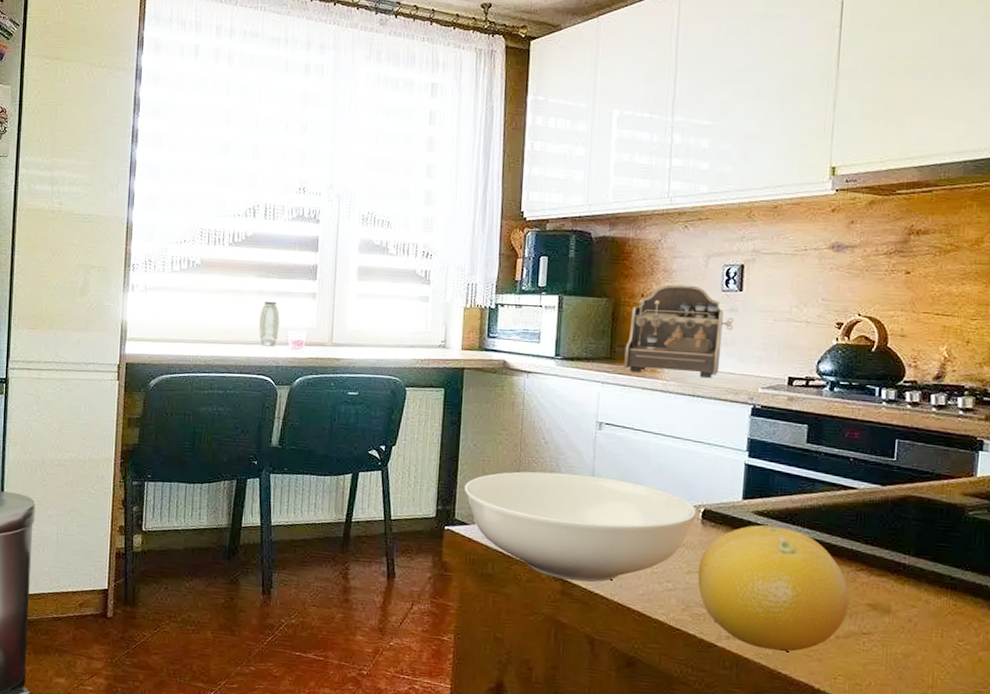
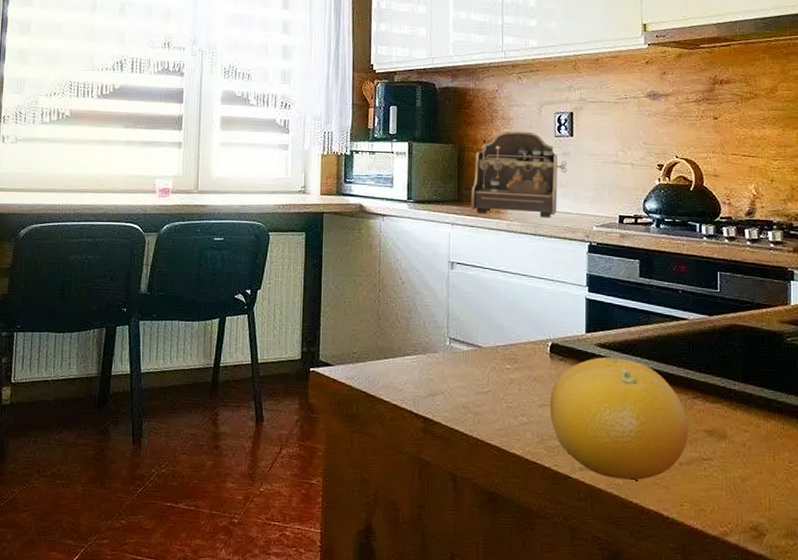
vase: present [259,301,280,347] -> none [127,150,147,195]
bowl: present [464,471,698,583] -> none [327,311,546,419]

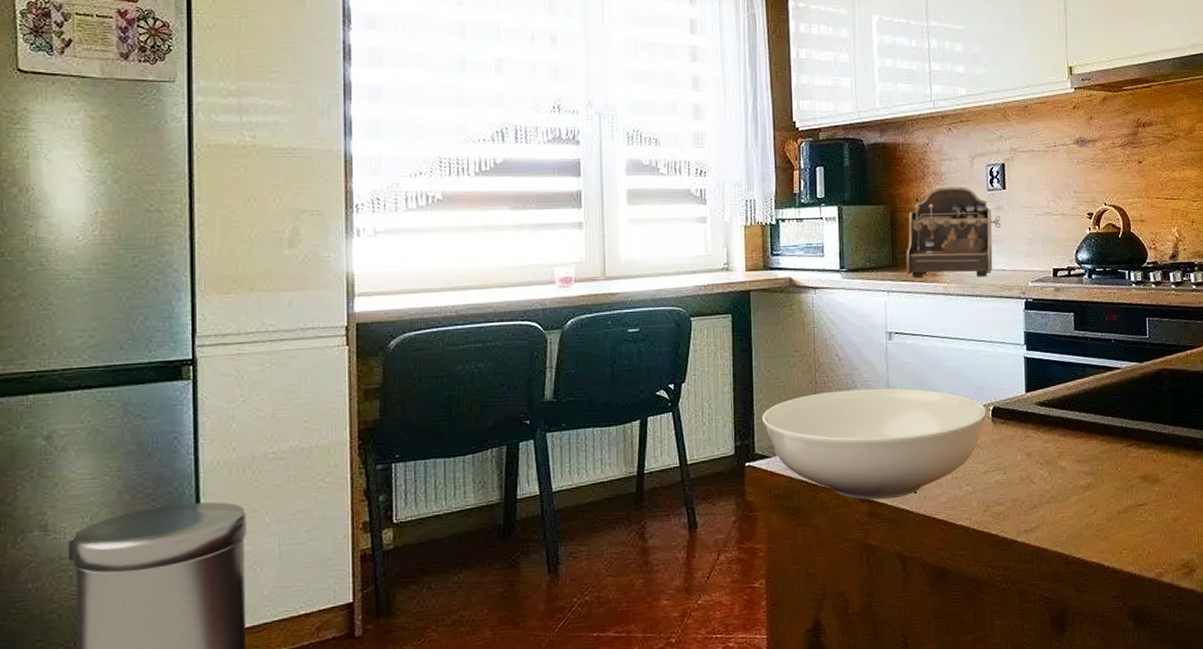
bowl: none [327,311,546,419] -> present [761,388,987,501]
fruit: present [549,357,689,480] -> none [993,414,1125,537]

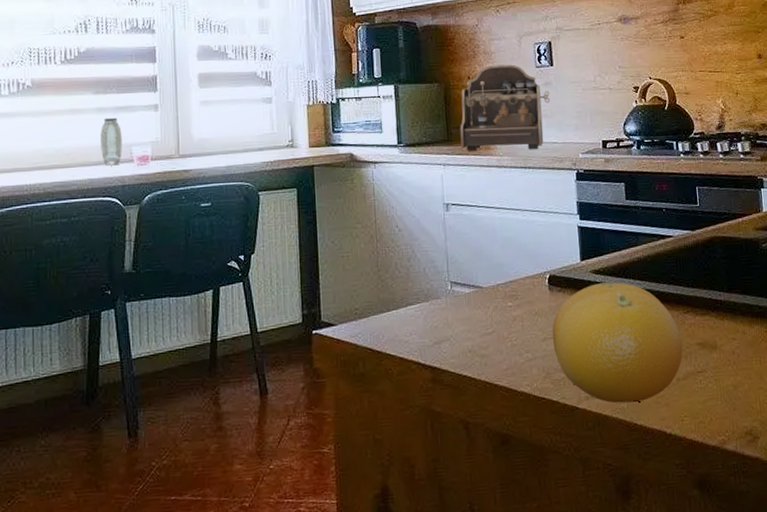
vase: none [519,235,543,288] -> present [101,117,122,166]
bowl: present [761,388,987,501] -> none [326,257,544,367]
fruit: none [993,414,1125,537] -> present [552,282,683,403]

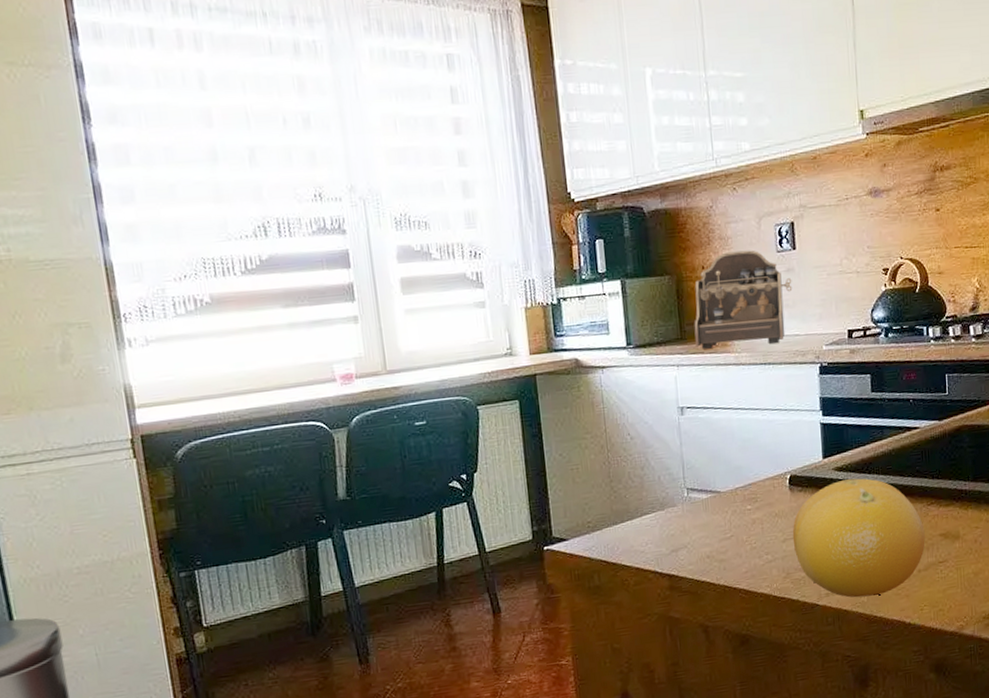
vase: present [101,117,122,166] -> none [295,333,323,387]

